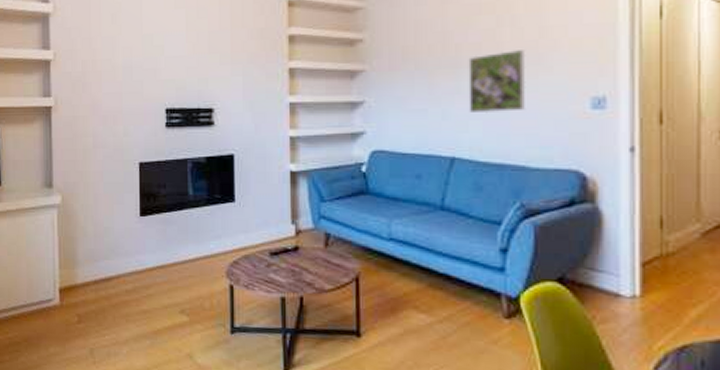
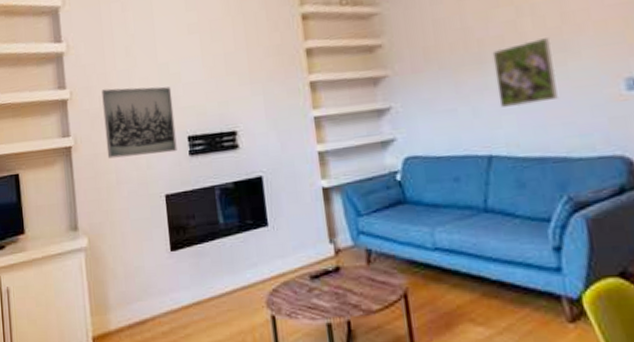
wall art: none [85,54,154,123] -> present [102,86,177,159]

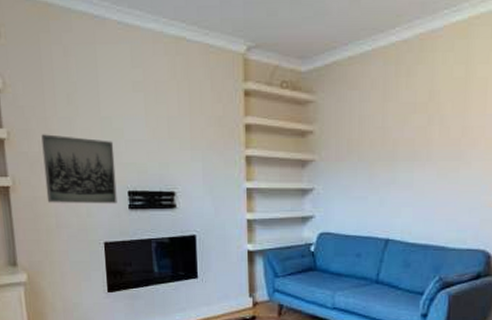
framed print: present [492,38,558,107] -> none [402,147,451,202]

